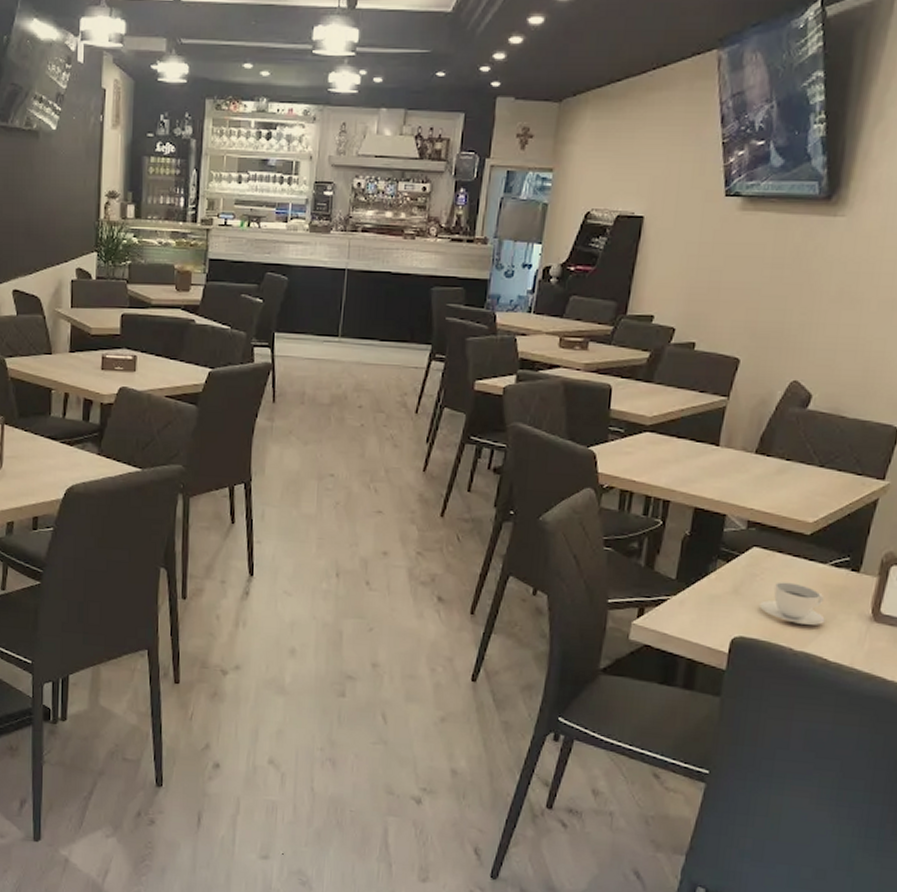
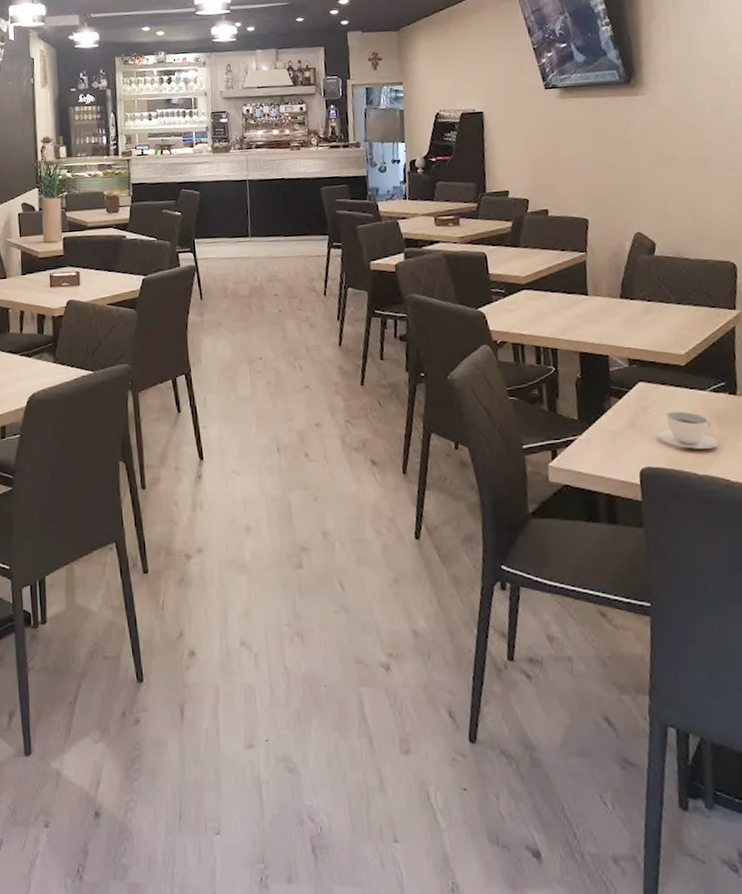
vase: none [97,230,124,320] -> present [41,168,63,243]

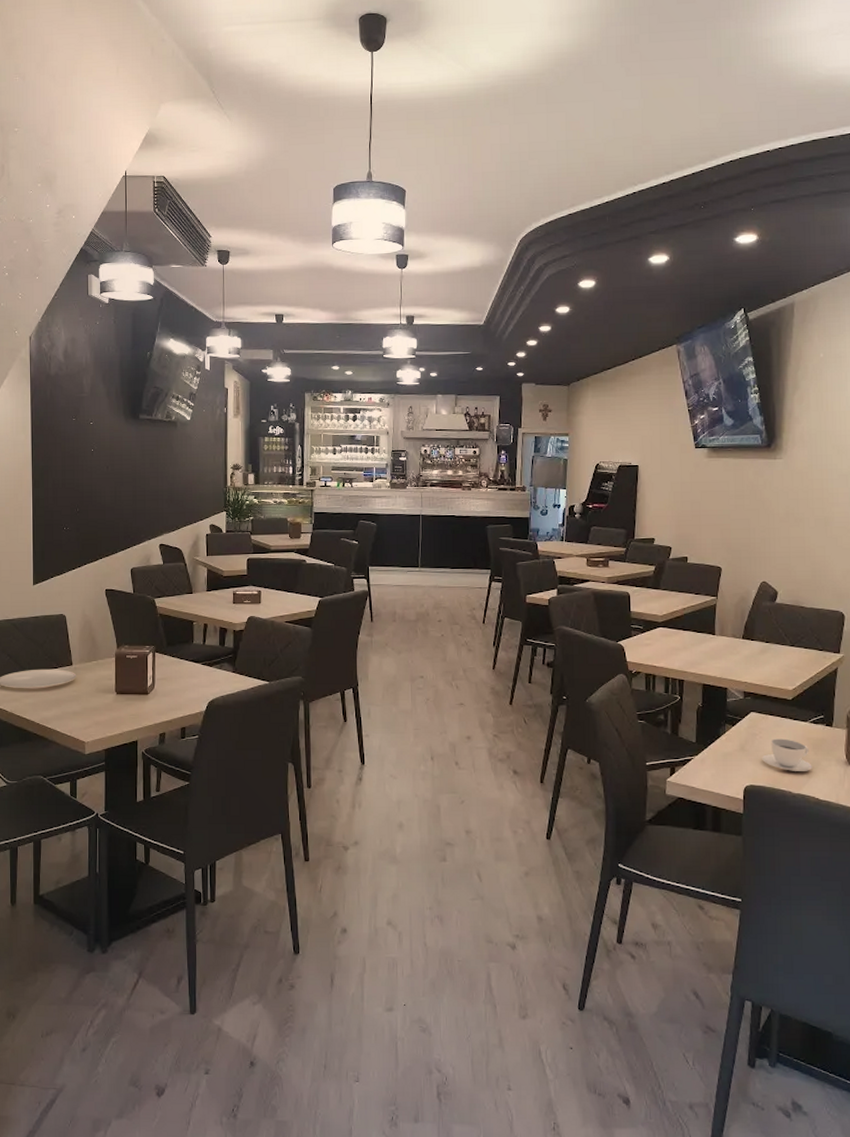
vase: present [41,168,63,243] -> none [228,493,247,563]

